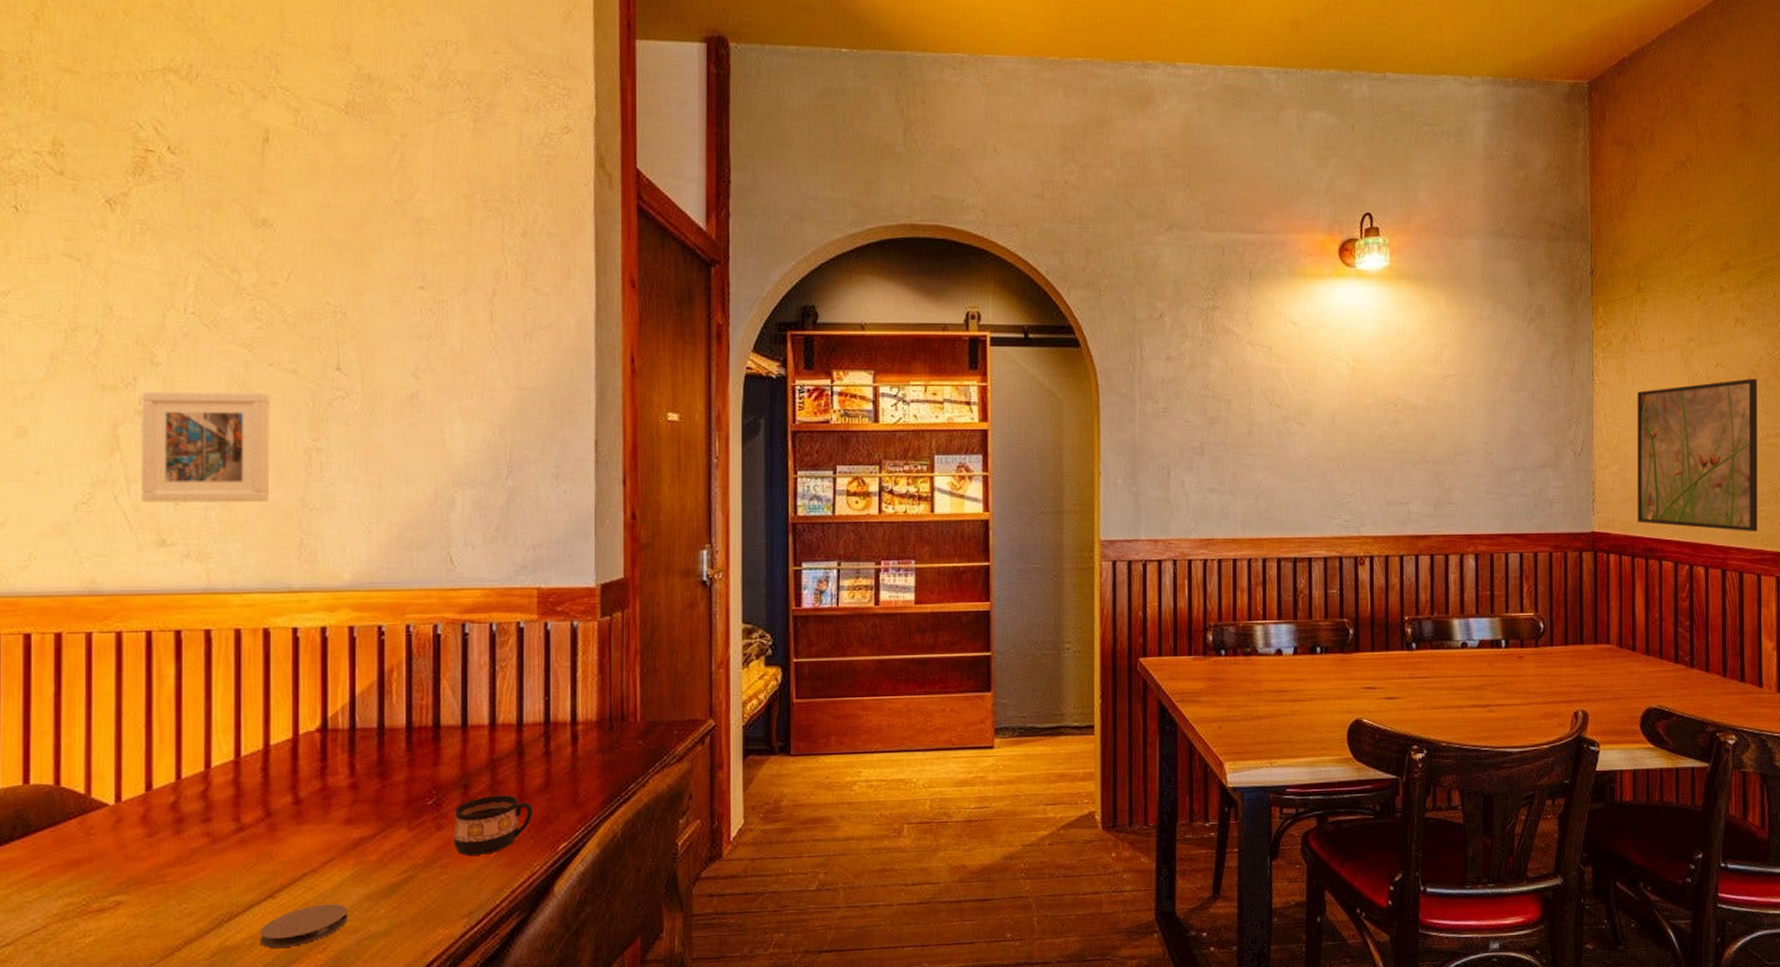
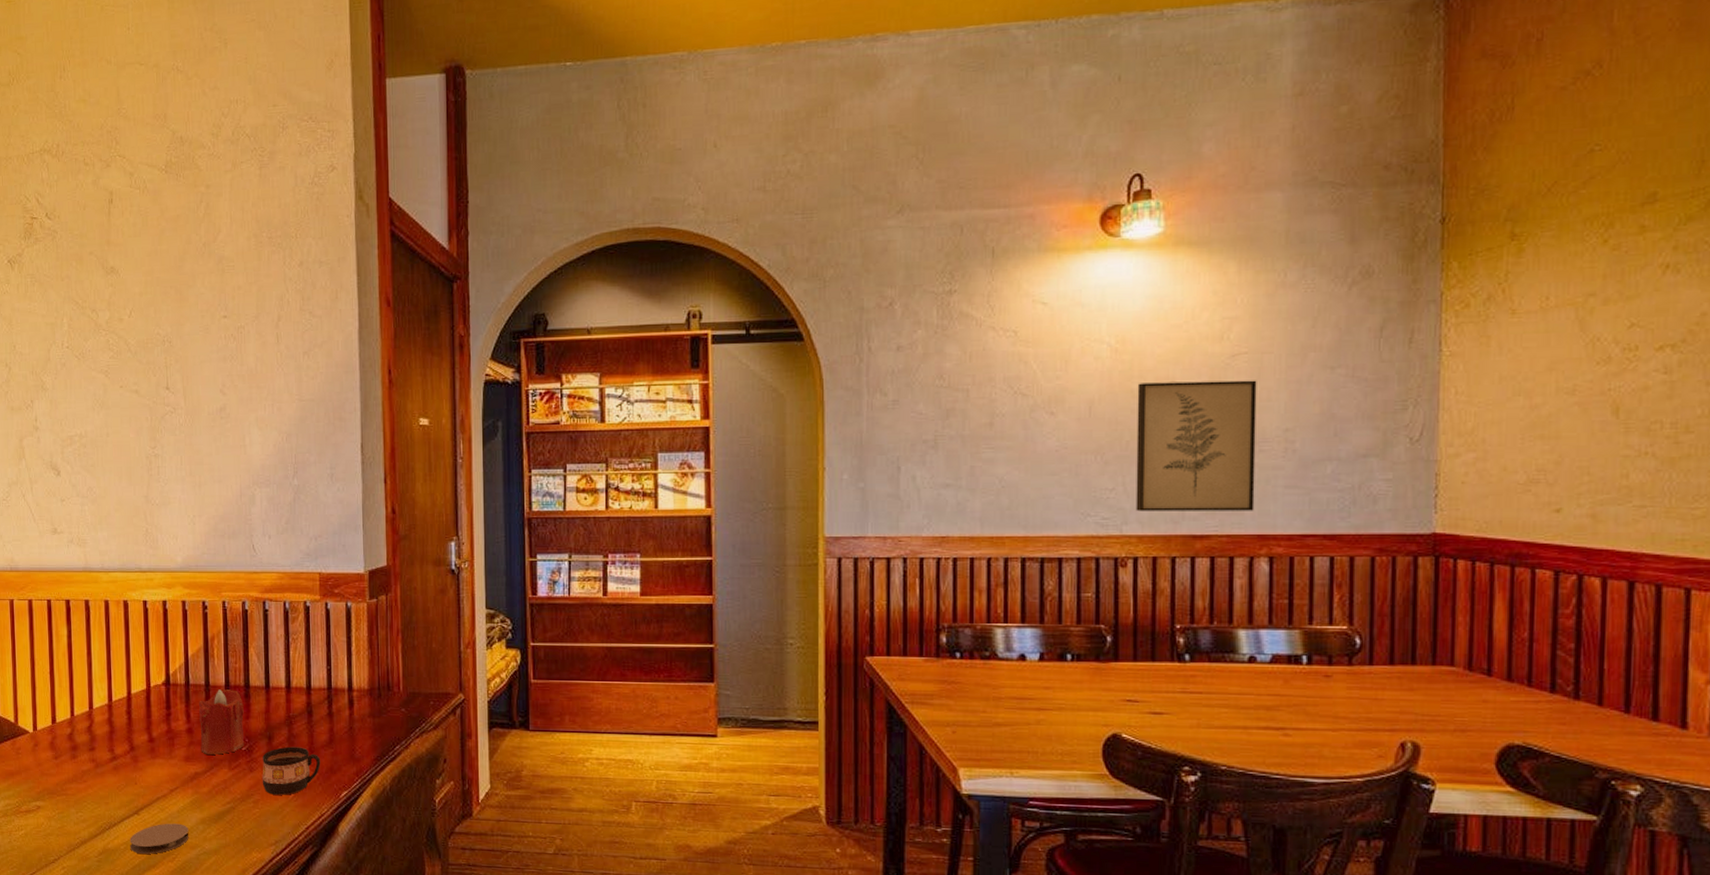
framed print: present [141,391,270,502] -> none [37,410,123,499]
candle: none [367,732,431,814] -> present [199,689,245,755]
wall art: none [1371,399,1463,514] -> present [1136,380,1257,511]
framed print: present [1637,378,1758,532] -> none [1500,340,1697,535]

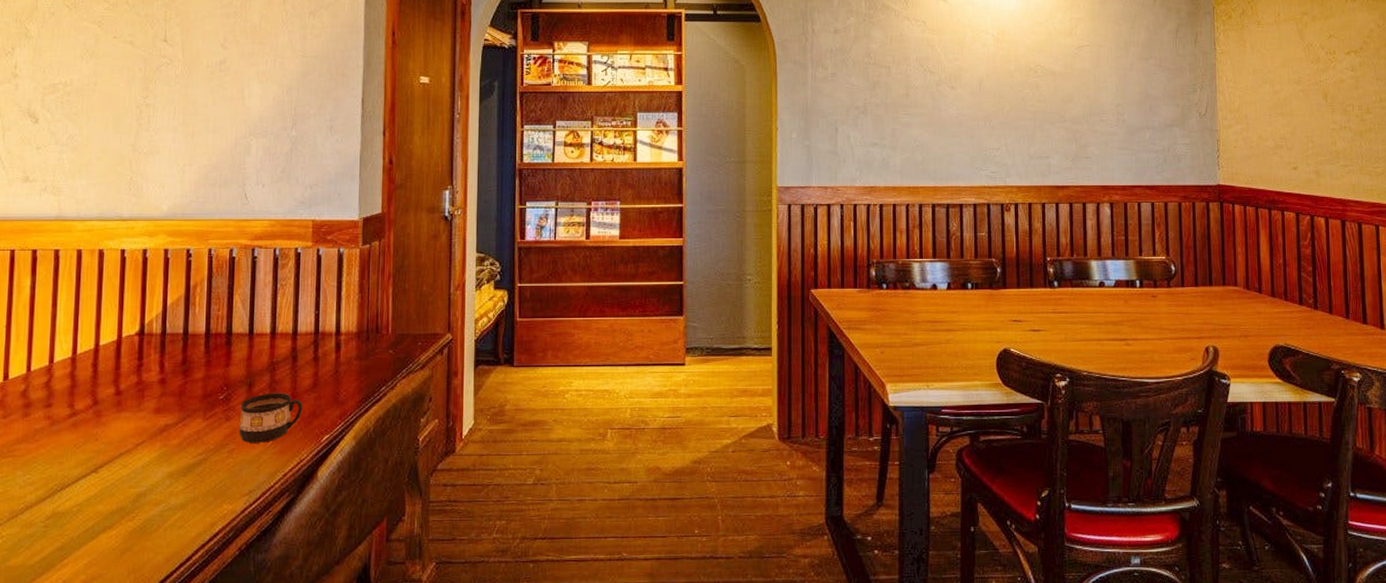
coaster: present [130,823,189,855] -> none [84,479,154,516]
candle: present [199,689,245,755] -> none [173,337,224,405]
wall art: present [1136,380,1257,511] -> none [1014,66,1099,167]

